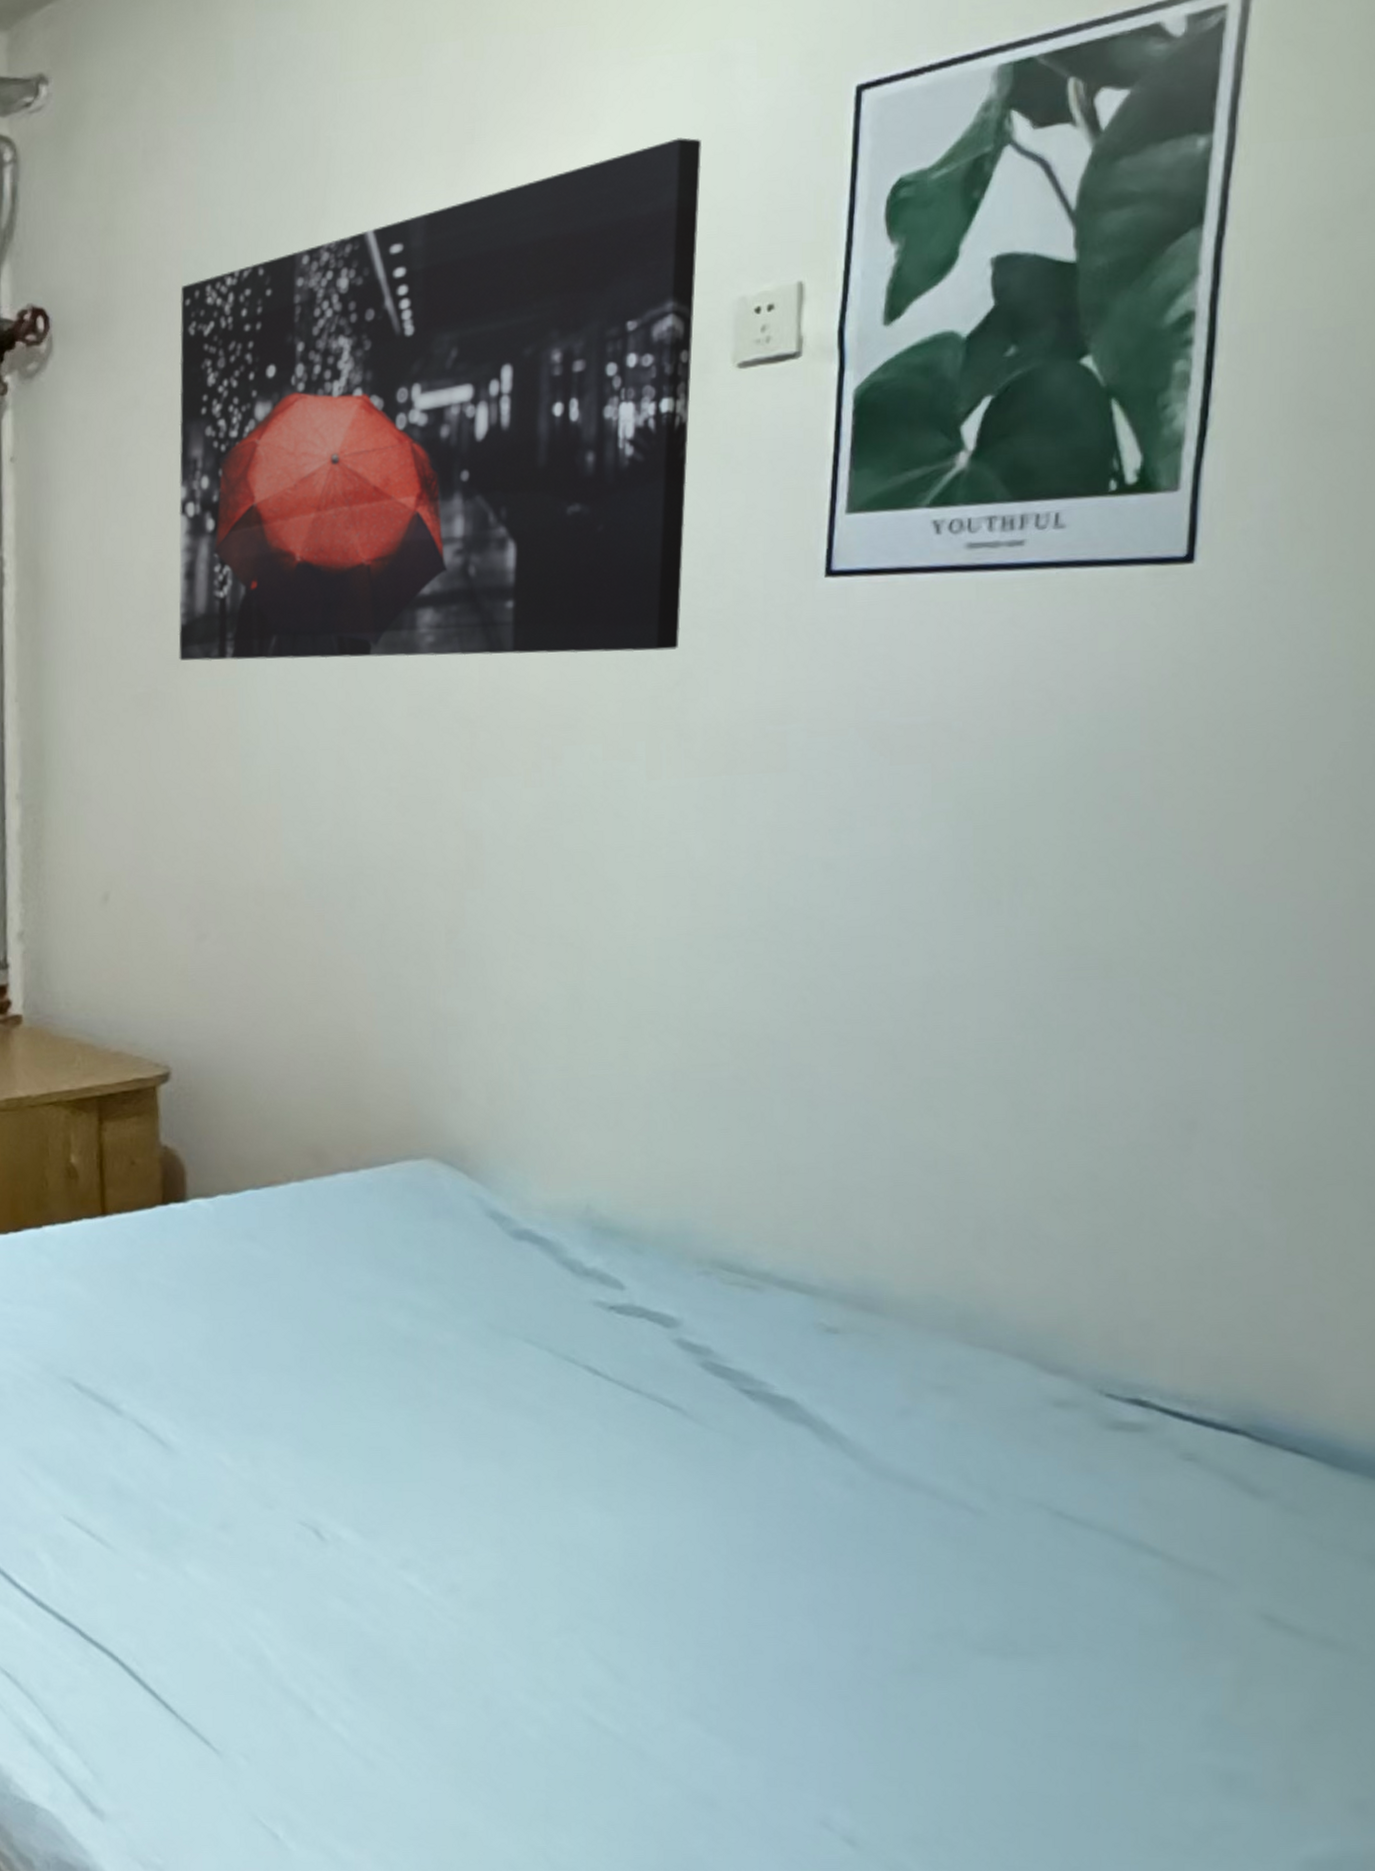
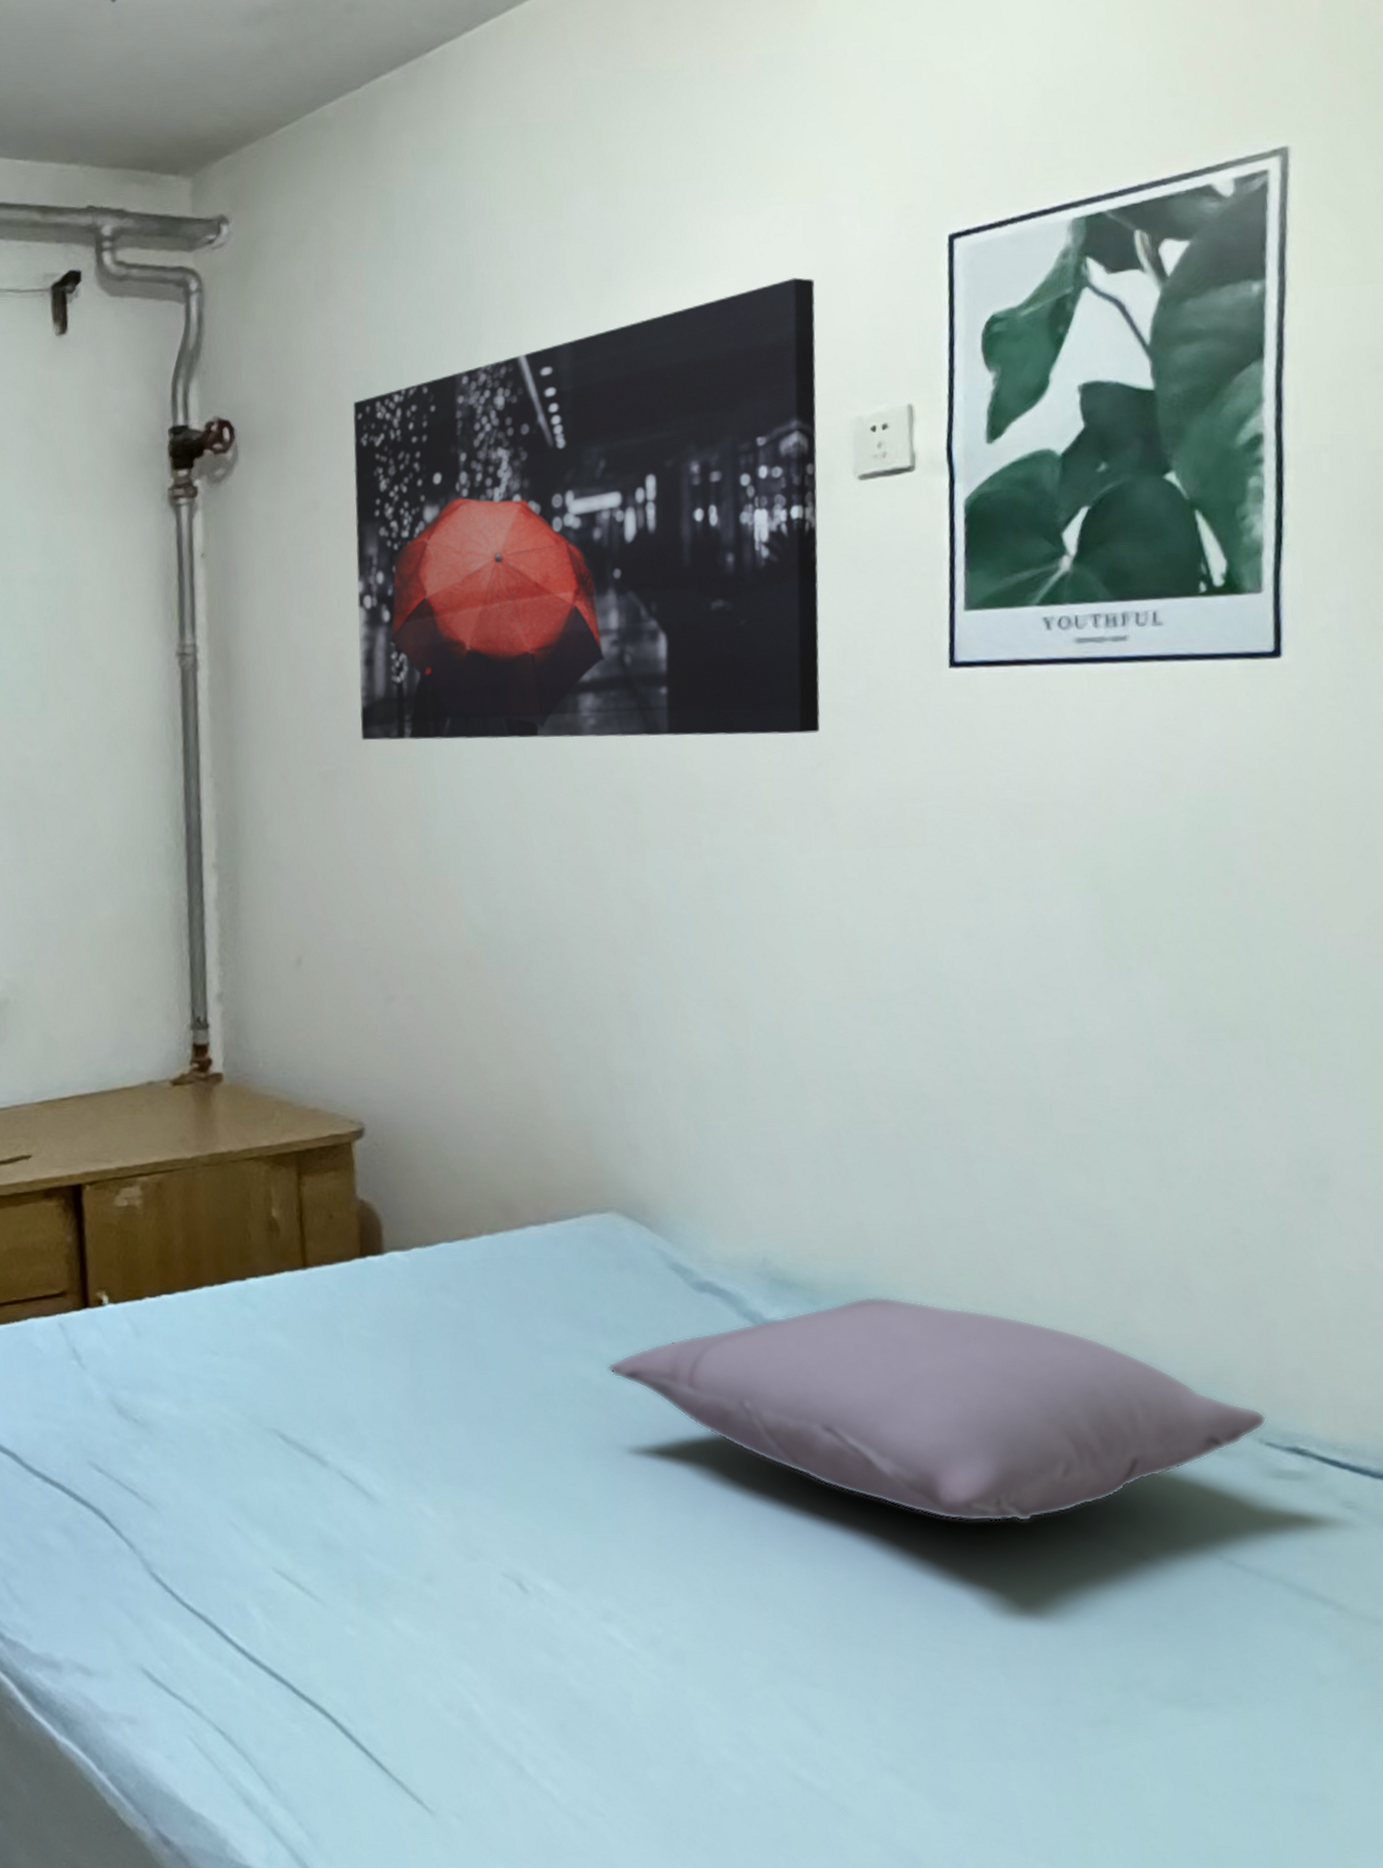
pillow: none [417,1244,1108,1473] -> present [607,1296,1266,1522]

